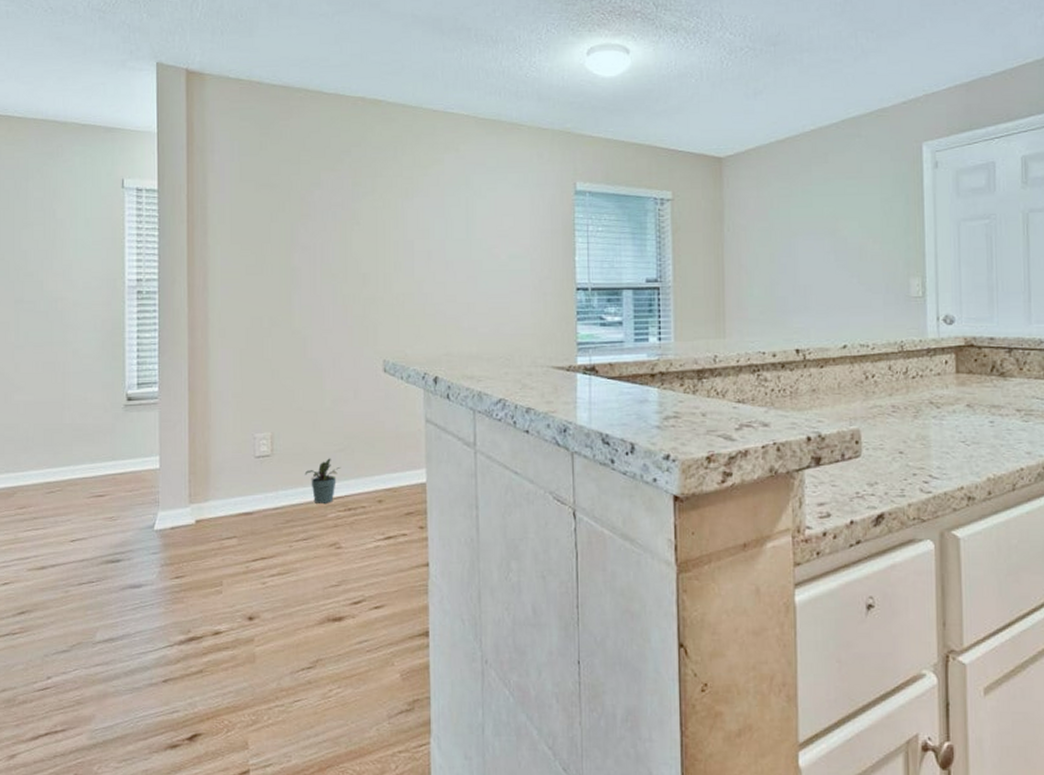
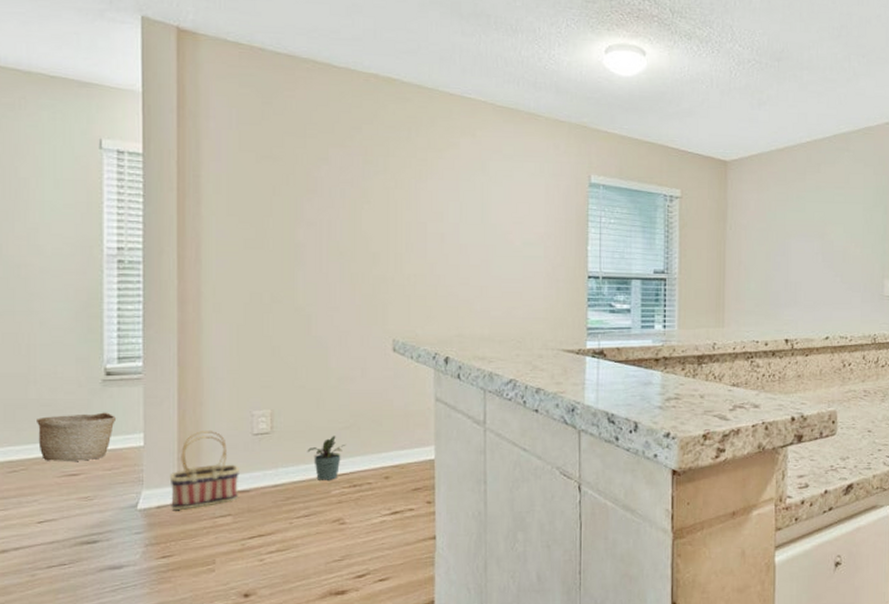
basket: none [70,436,137,484] -> present [37,412,117,462]
basket: none [182,453,243,531] -> present [169,431,239,510]

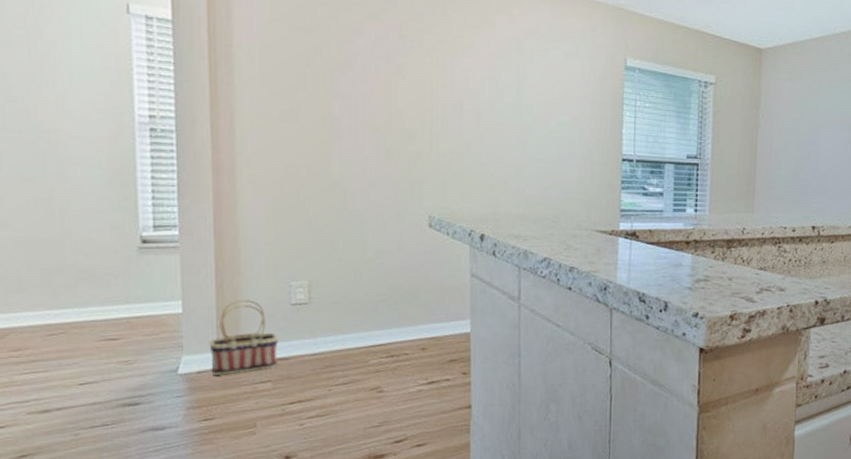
basket: present [37,412,117,462] -> none [74,279,155,327]
potted plant: present [307,436,347,480] -> none [344,308,384,350]

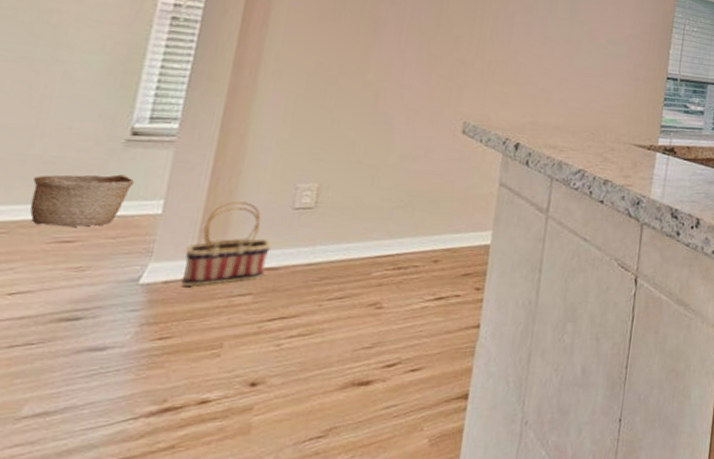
basket: none [74,279,155,327] -> present [29,174,135,228]

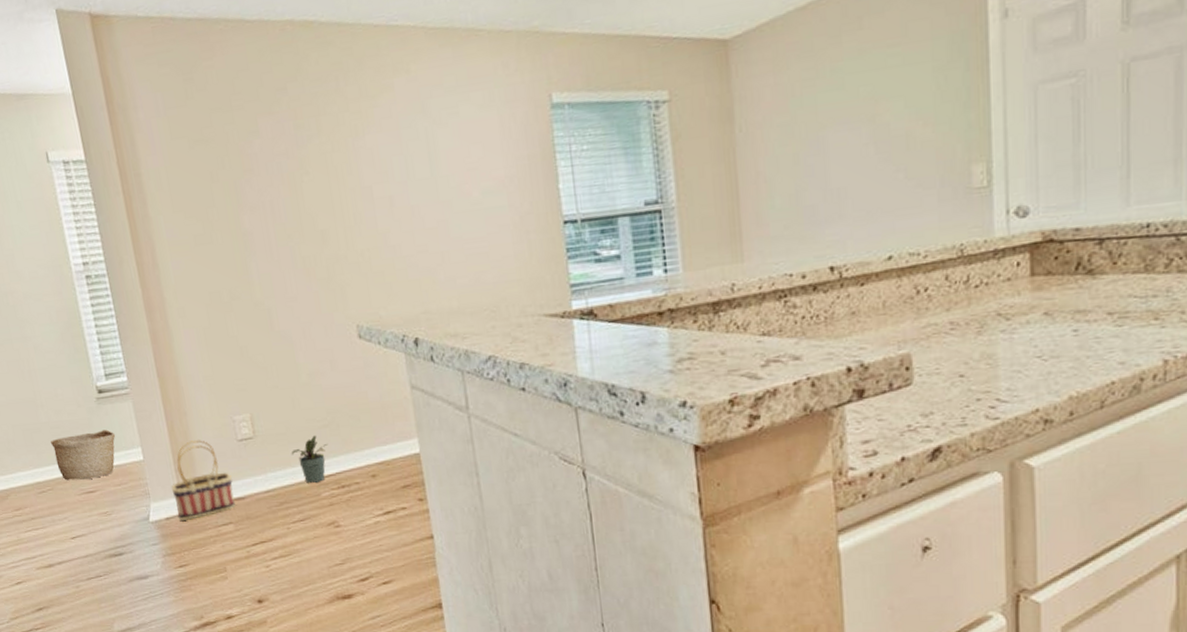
potted plant: none [351,215,397,261] -> present [291,435,329,483]

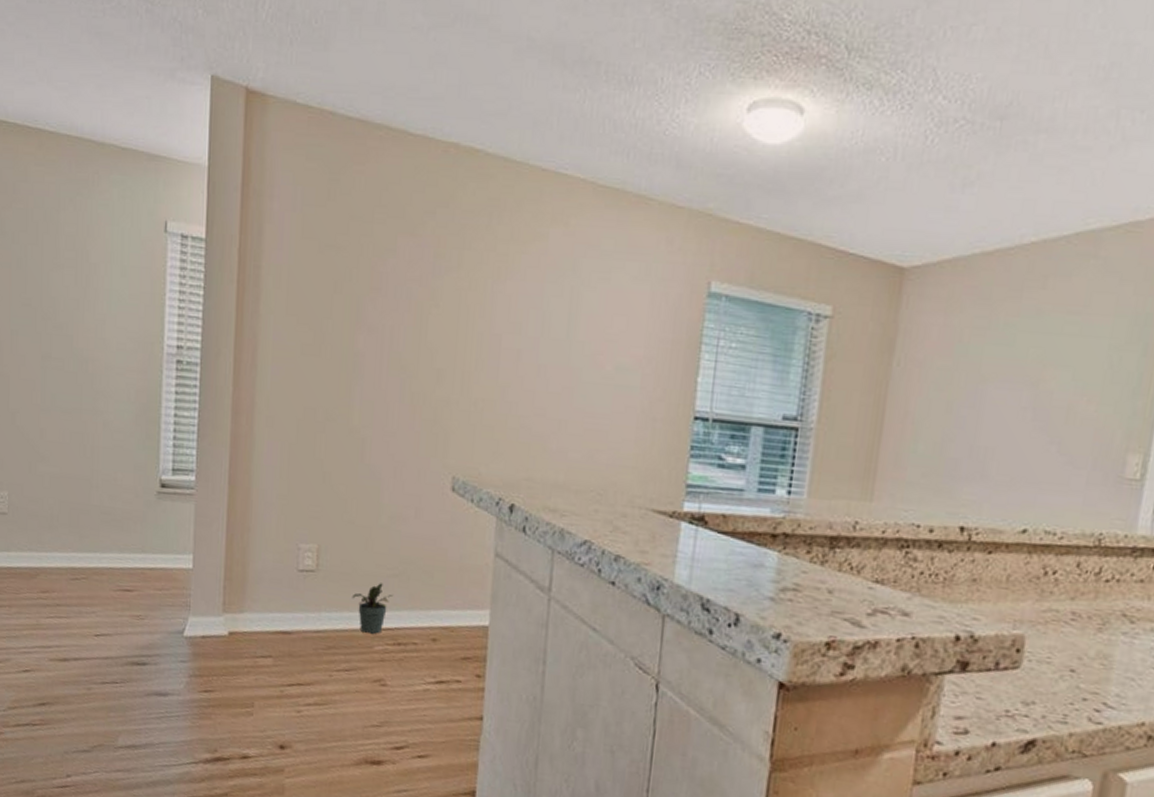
basket: present [51,429,116,481] -> none [97,525,169,577]
basket: present [171,440,236,521] -> none [215,559,283,644]

